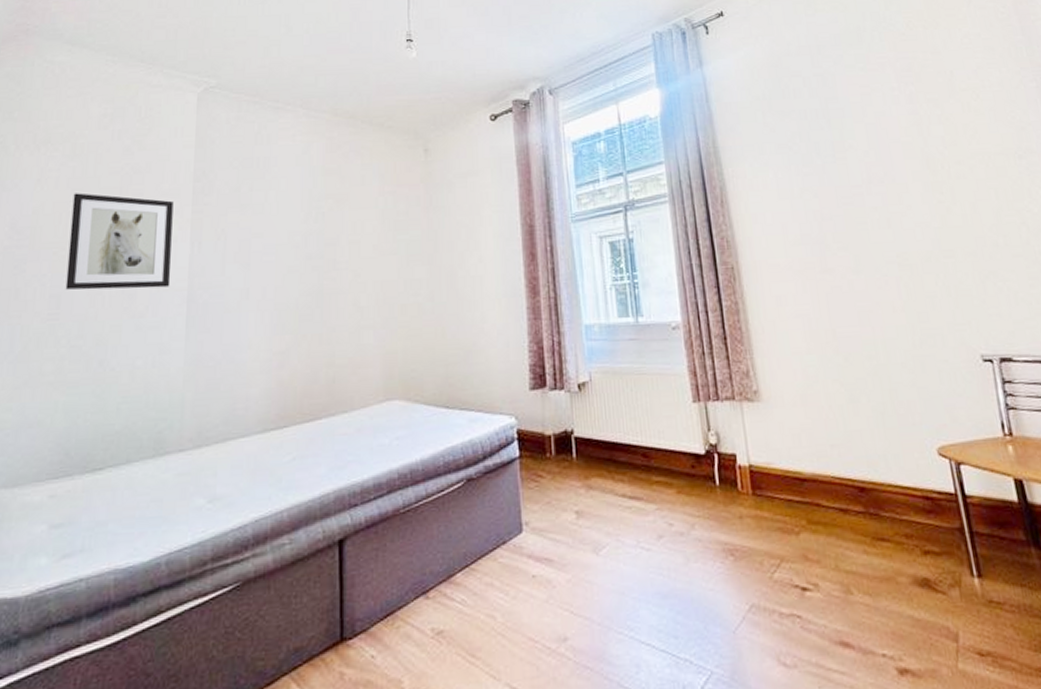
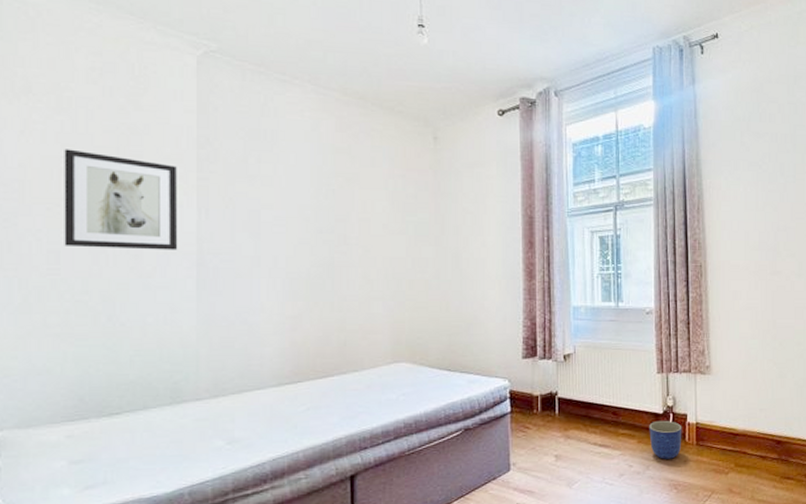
planter: none [689,462,733,515] -> present [649,420,682,459]

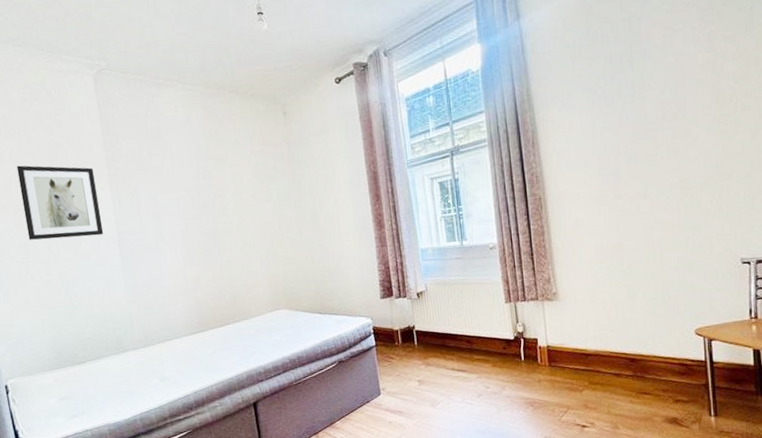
planter: present [649,420,682,459] -> none [502,345,534,380]

